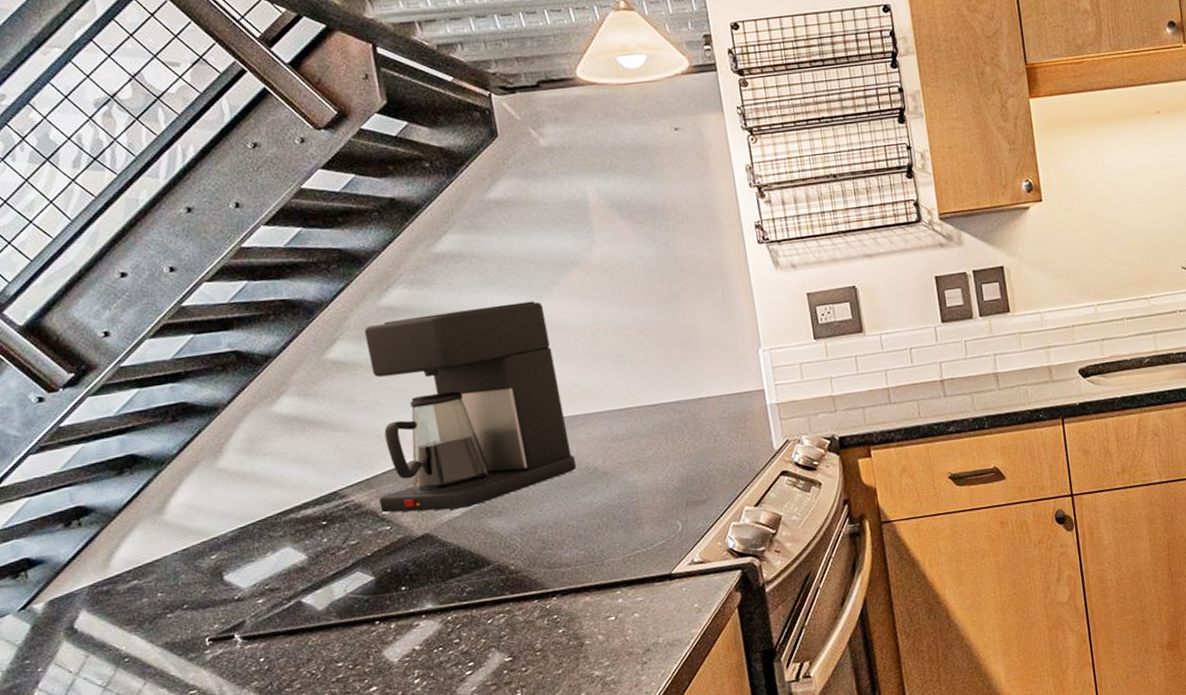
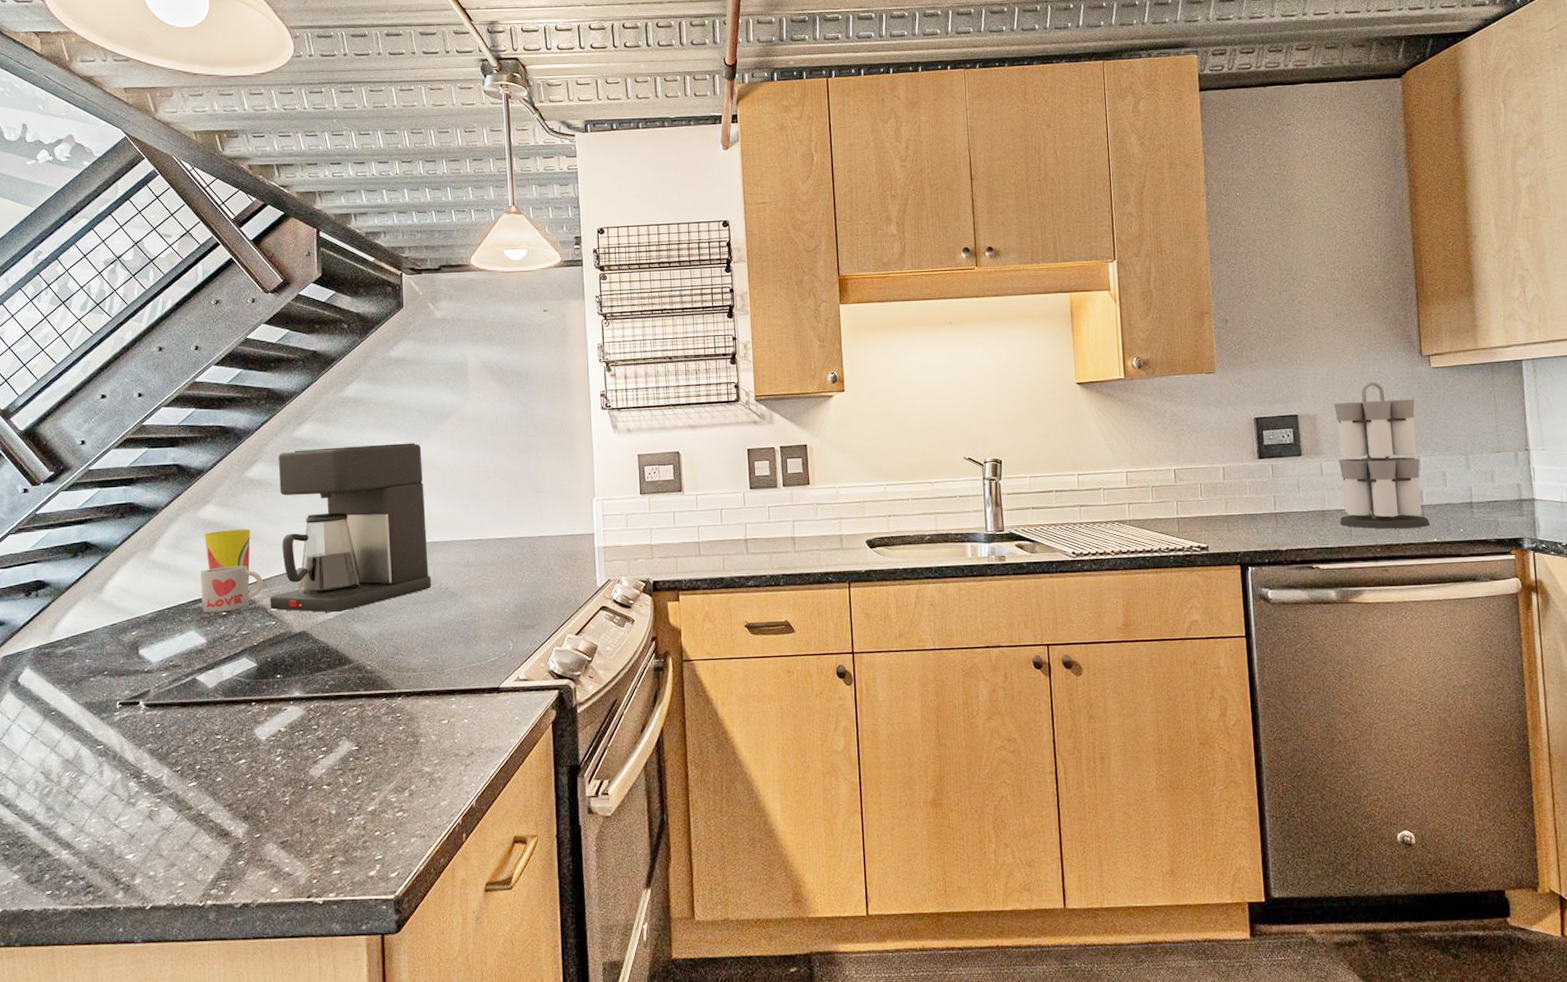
cup: none [284,420,352,495] -> present [204,528,251,592]
mug: none [287,464,369,525] -> present [201,565,264,613]

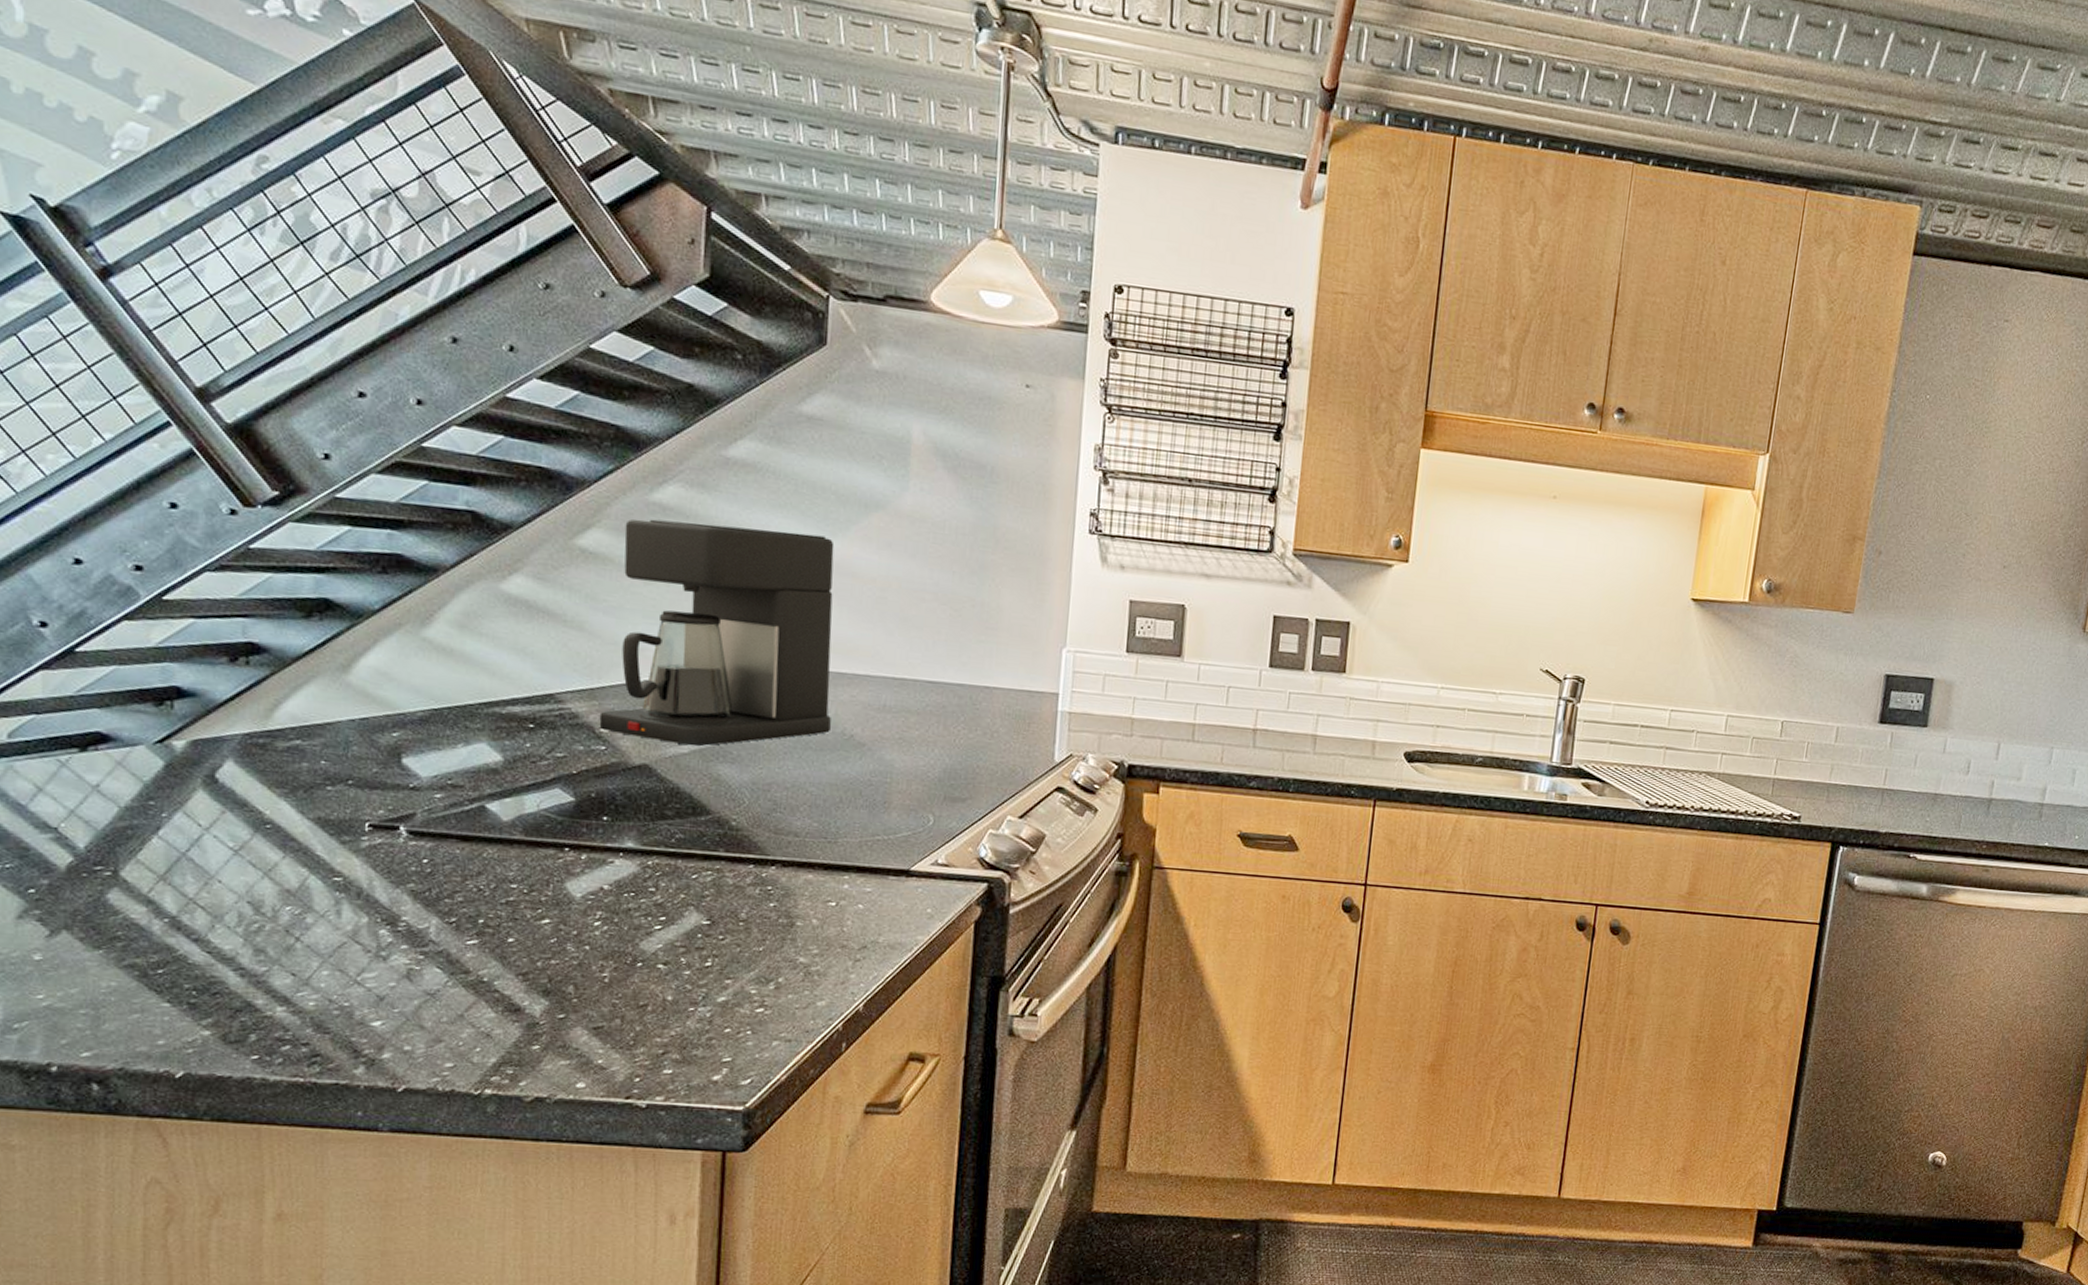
mug: present [201,565,264,613] -> none [498,662,592,724]
cup: present [204,528,251,592] -> none [508,612,577,702]
spice rack: present [1334,382,1430,529] -> none [1949,653,2064,829]

